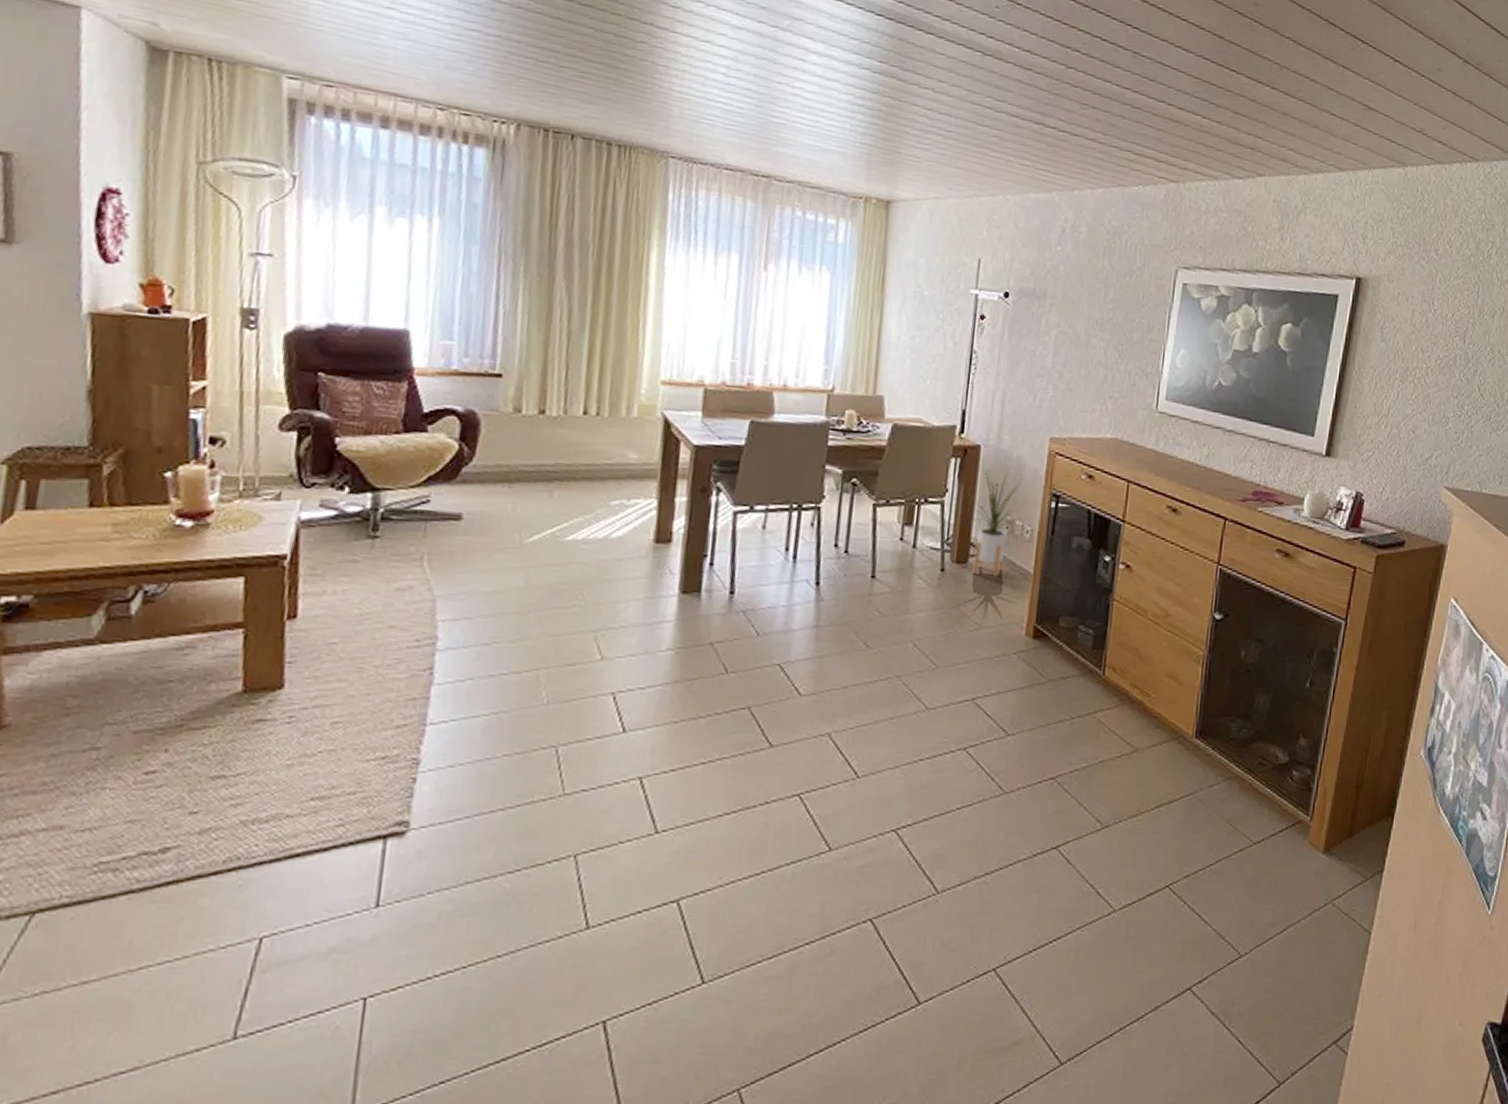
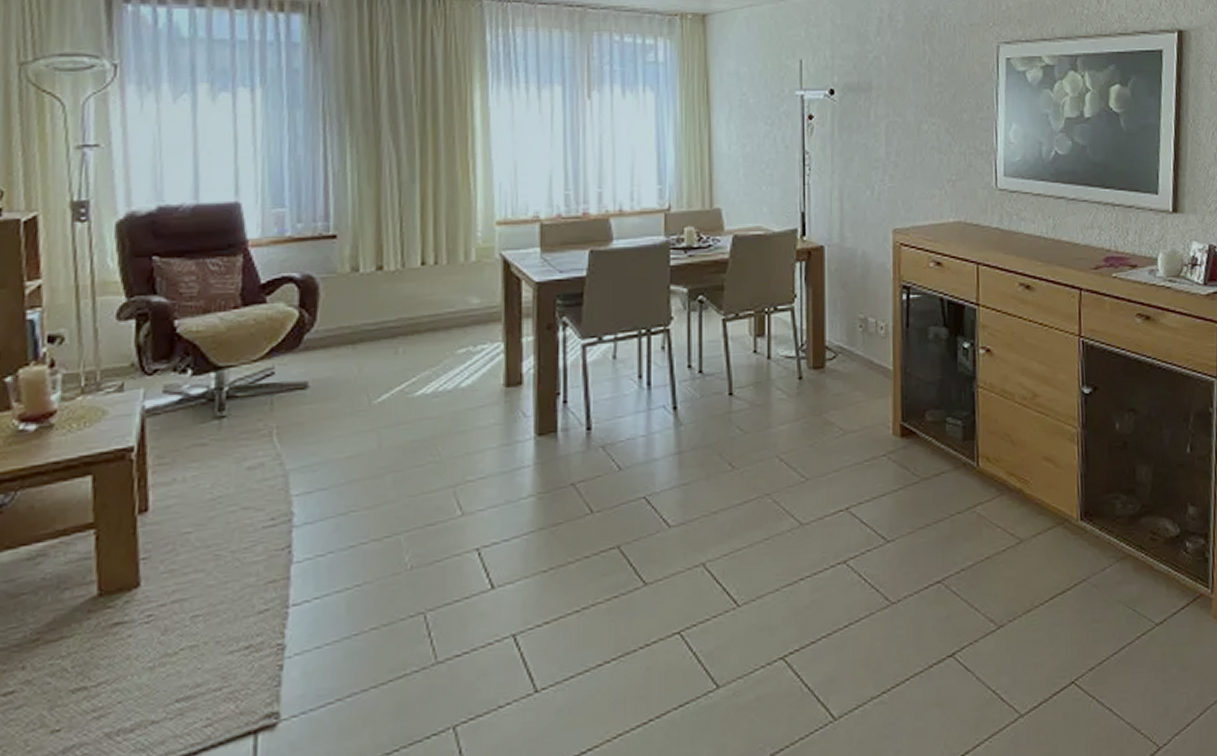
house plant: present [966,466,1023,578] -> none [815,266,874,379]

